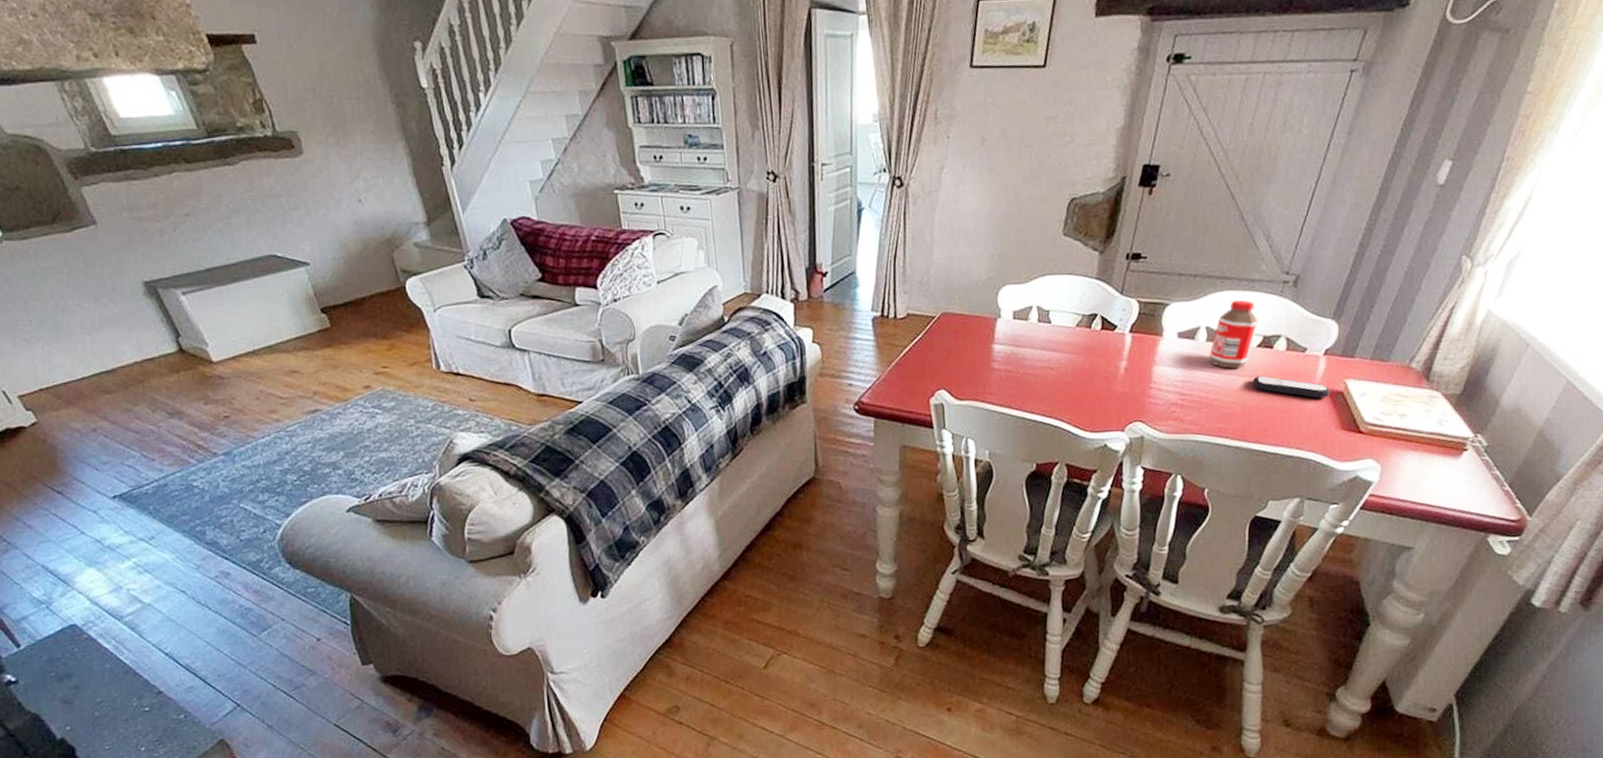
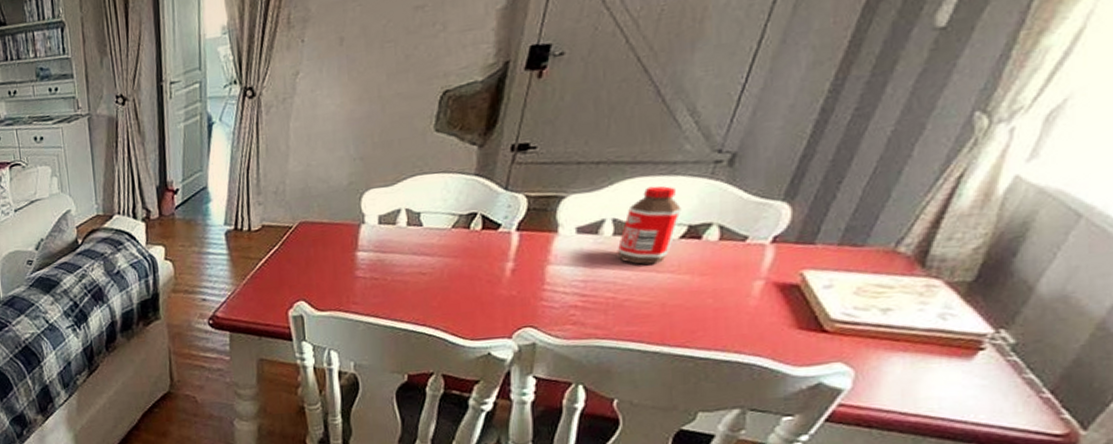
remote control: present [1252,375,1331,398] -> none [674,270,782,294]

